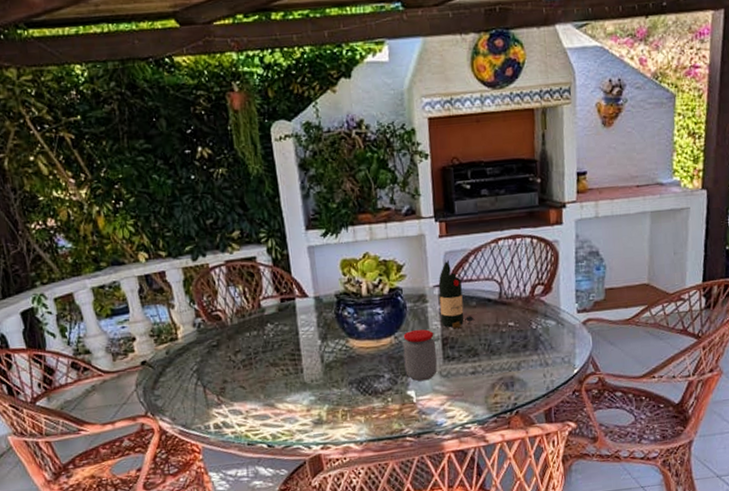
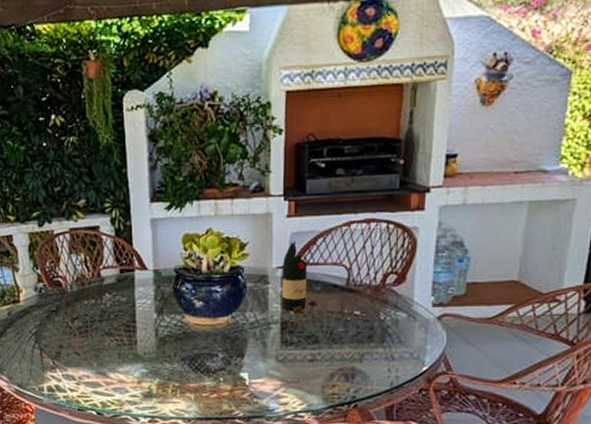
jar: present [403,329,437,382] -> none [239,310,275,364]

